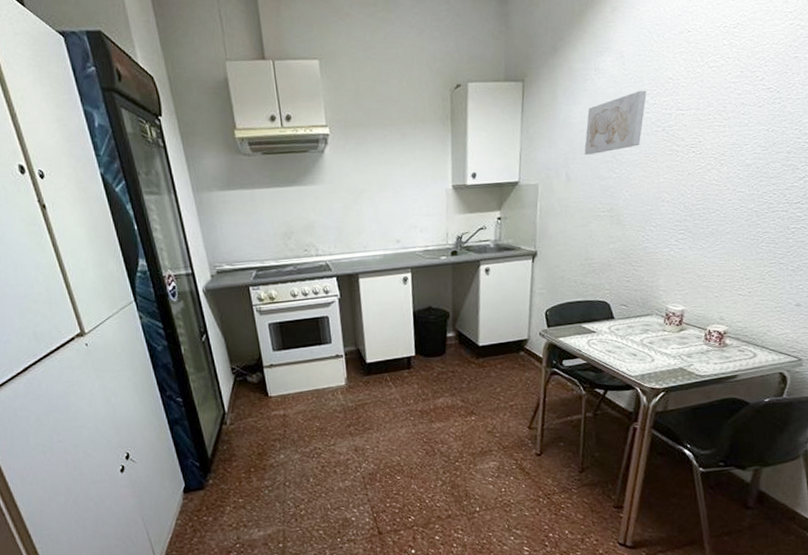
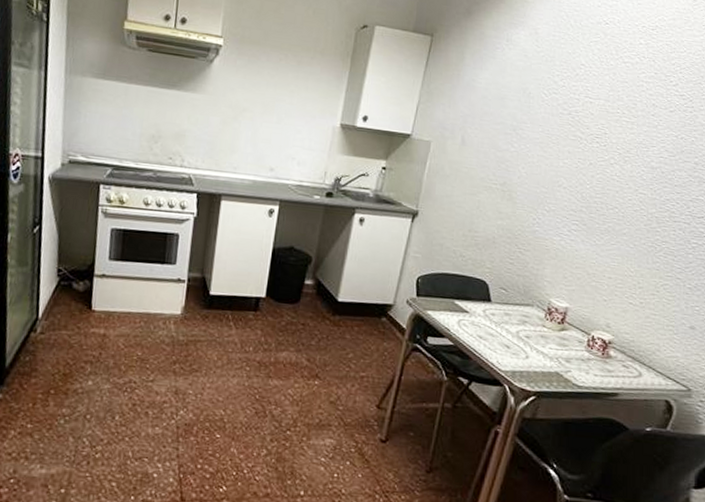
wall art: present [584,90,647,155] -> none [484,69,557,125]

